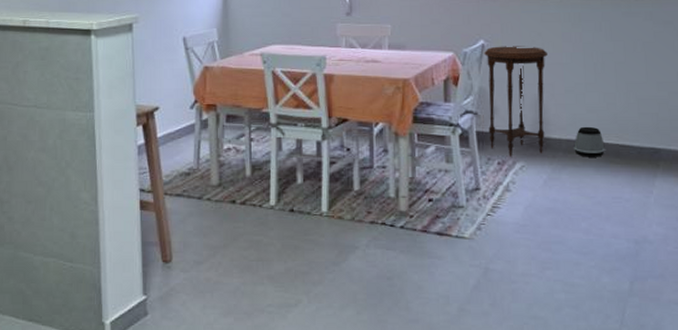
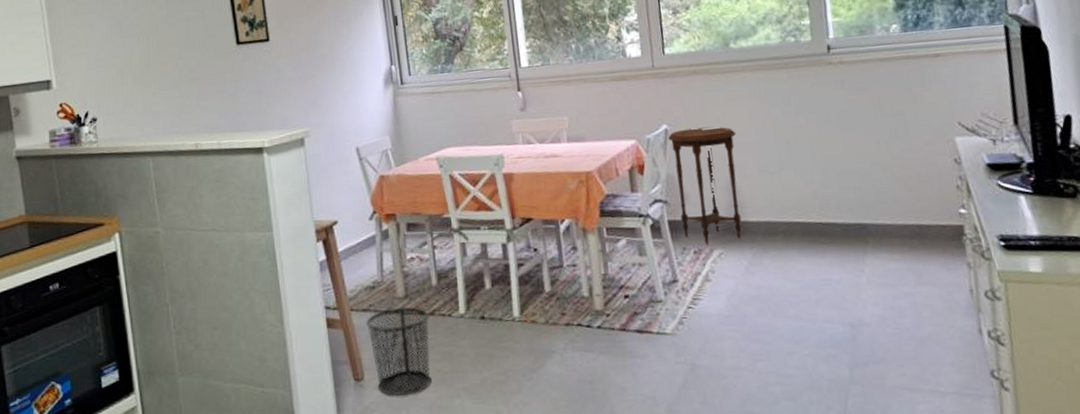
waste bin: none [178,194,241,280] -> present [366,306,432,397]
speaker: present [574,126,605,157] -> none [773,206,808,239]

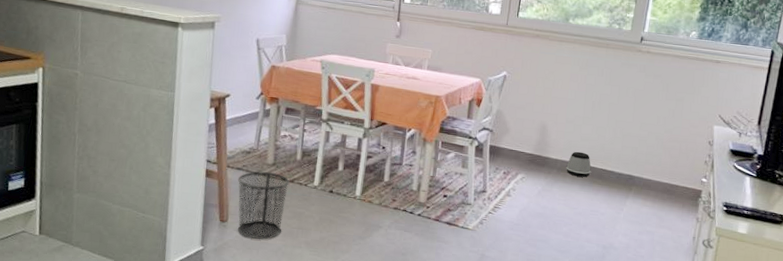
side table: present [668,127,742,245] -> none [499,78,557,169]
speaker: none [773,206,808,239] -> present [566,151,592,177]

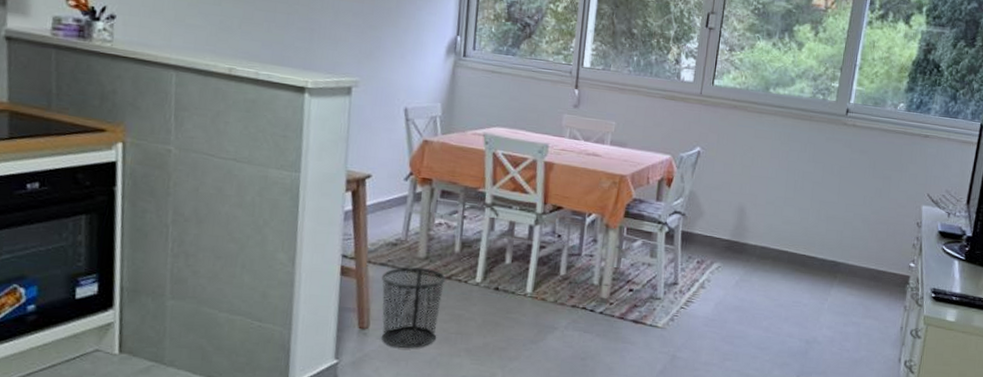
speaker: present [566,151,592,177] -> none [766,236,794,265]

